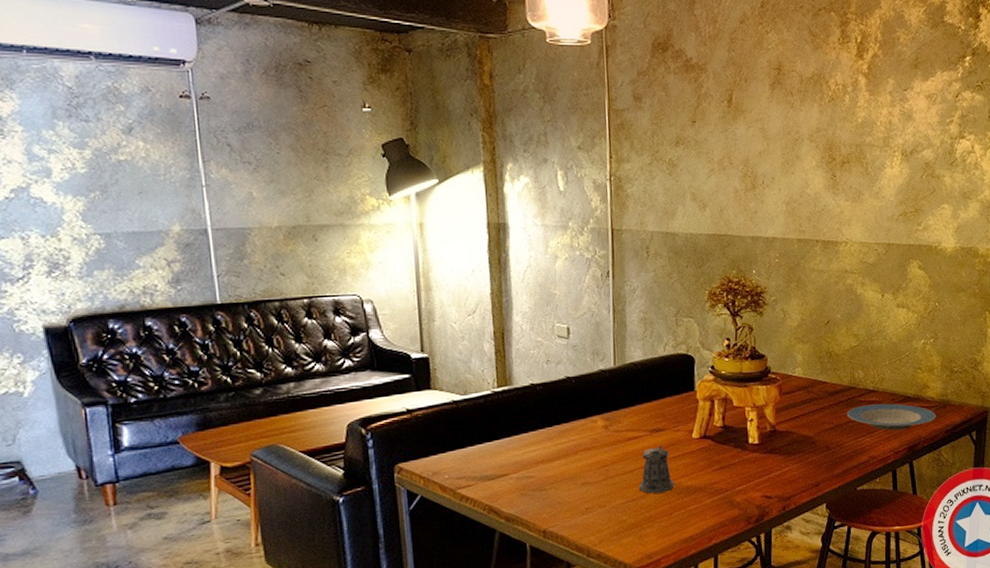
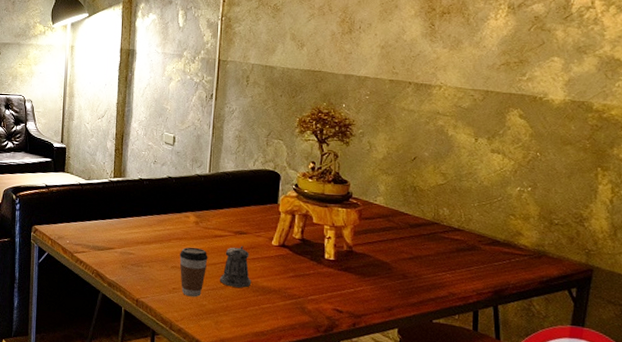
coffee cup: none [589,455,623,515] -> present [179,247,208,298]
plate: present [847,403,936,431] -> none [427,241,529,273]

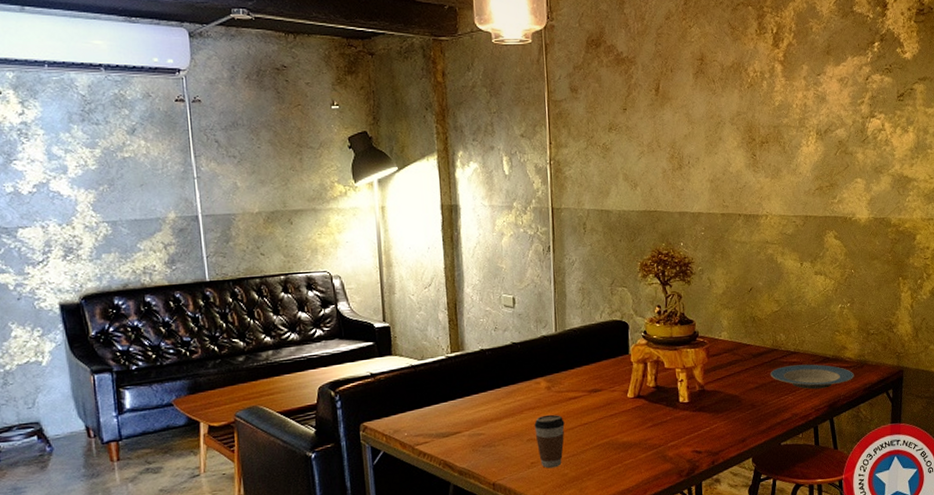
pepper shaker: present [219,245,252,289] -> none [578,403,612,449]
plate: none [427,241,529,273] -> present [770,364,854,390]

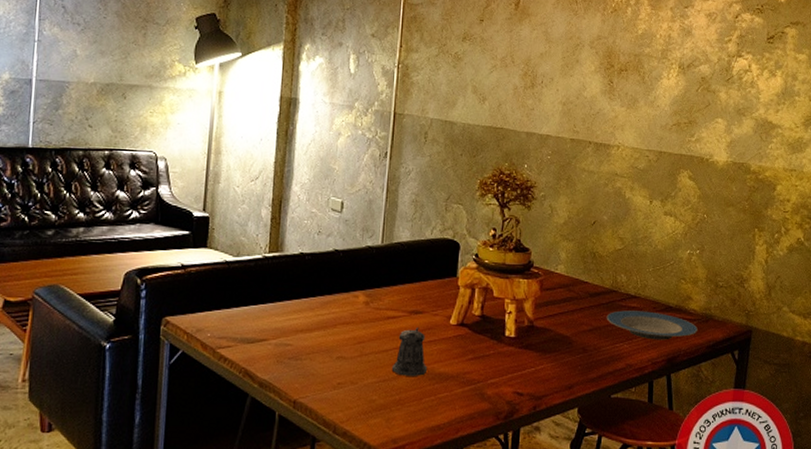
coffee cup: present [534,414,565,469] -> none [346,332,379,392]
pepper shaker: none [578,403,612,449] -> present [391,326,428,377]

